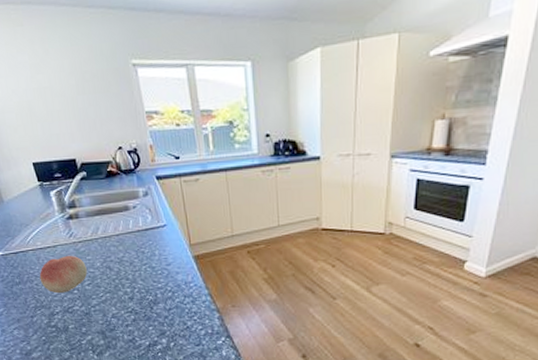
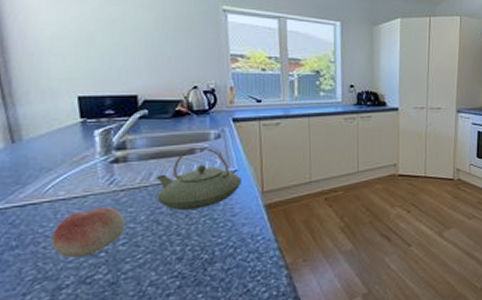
teapot: none [102,203,171,259] -> present [156,146,241,210]

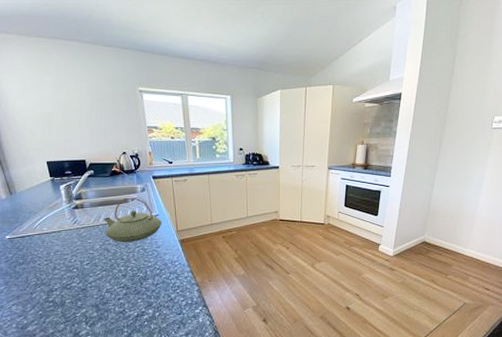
fruit: present [51,207,125,259] -> none [42,239,87,272]

